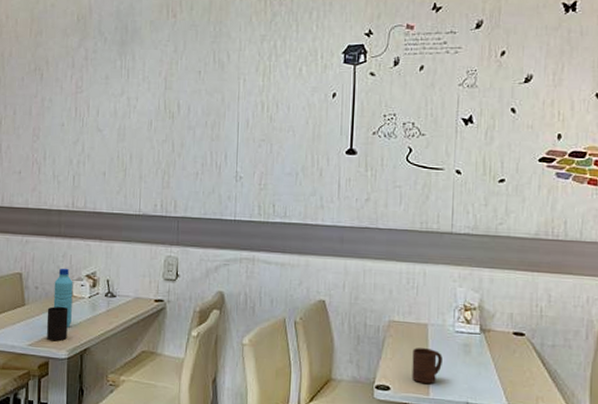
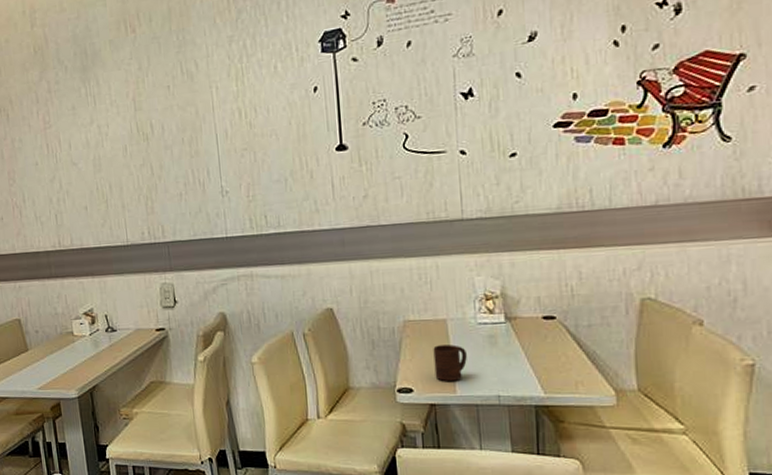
cup: present [46,306,68,342] -> none [50,346,75,382]
water bottle: present [53,268,73,328] -> none [53,308,76,367]

